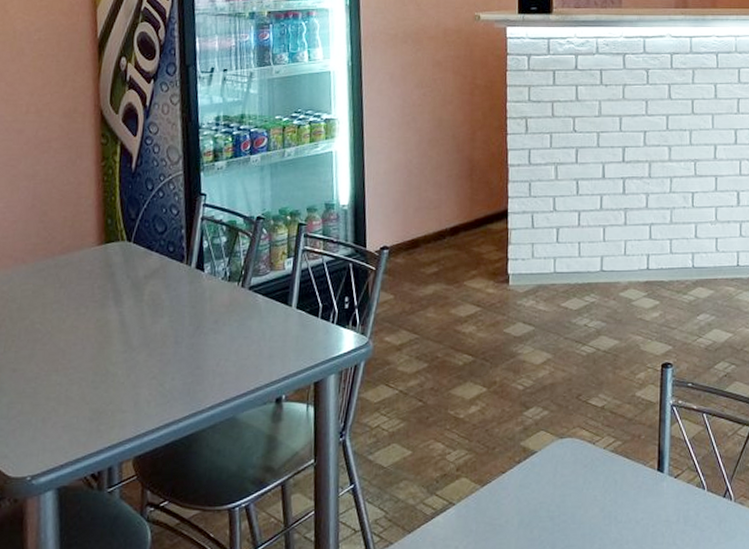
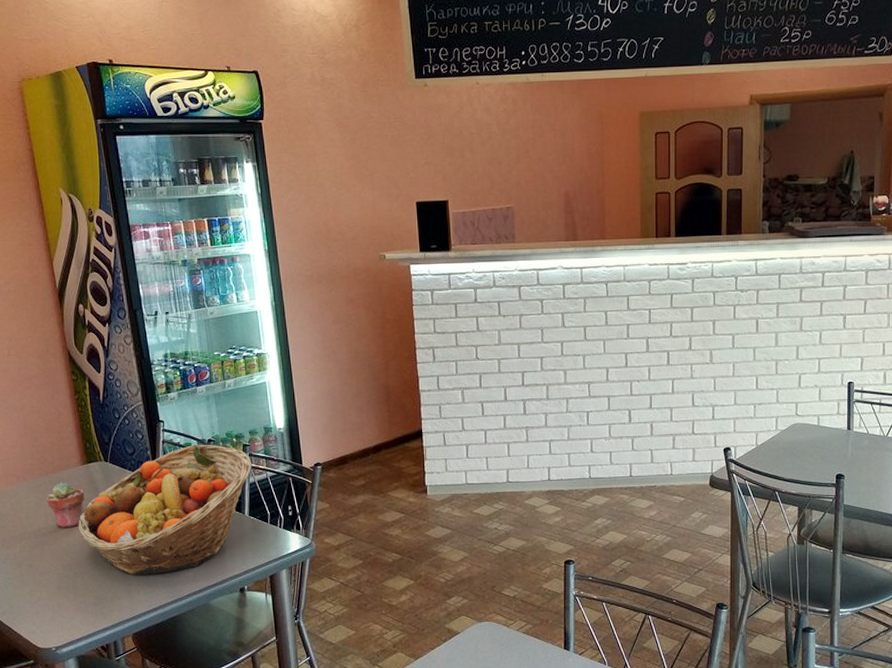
potted succulent: none [47,265,97,323] -> present [46,482,85,528]
fruit basket: none [82,222,307,382] -> present [78,444,253,575]

